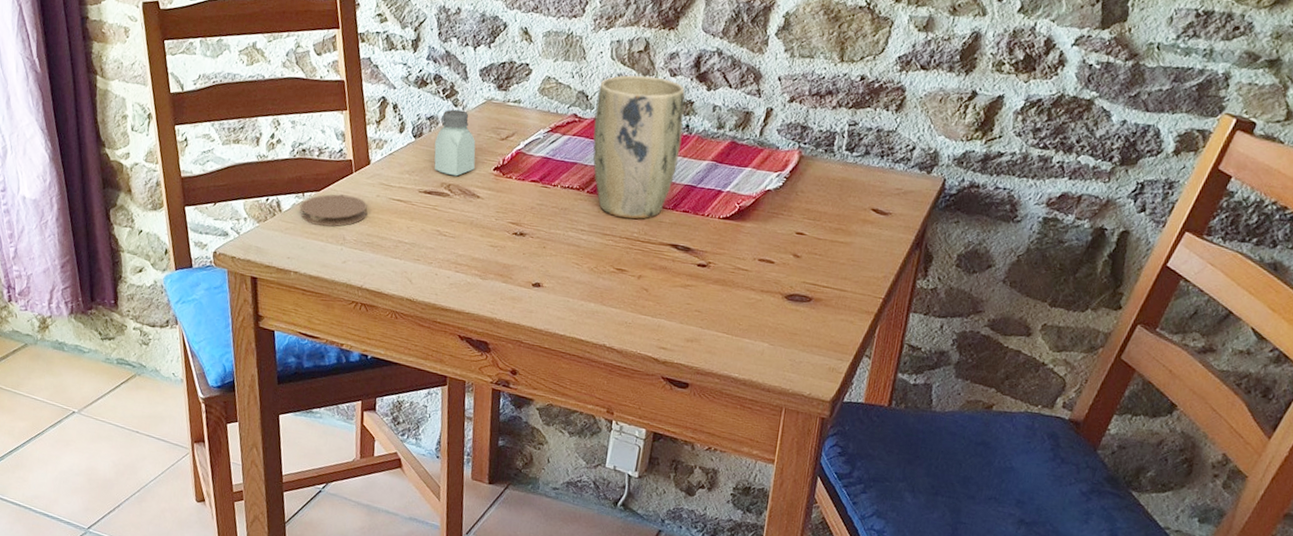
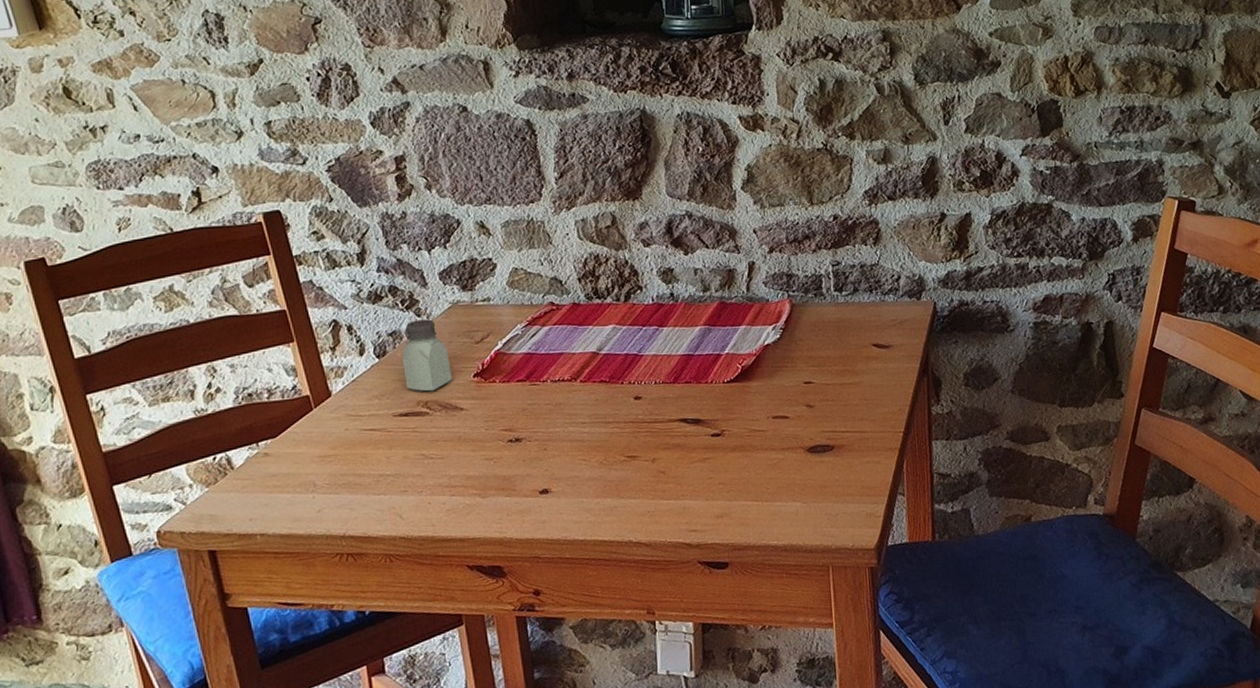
coaster: present [299,194,368,227] -> none [255,435,338,476]
plant pot: present [593,75,686,219] -> none [571,250,670,402]

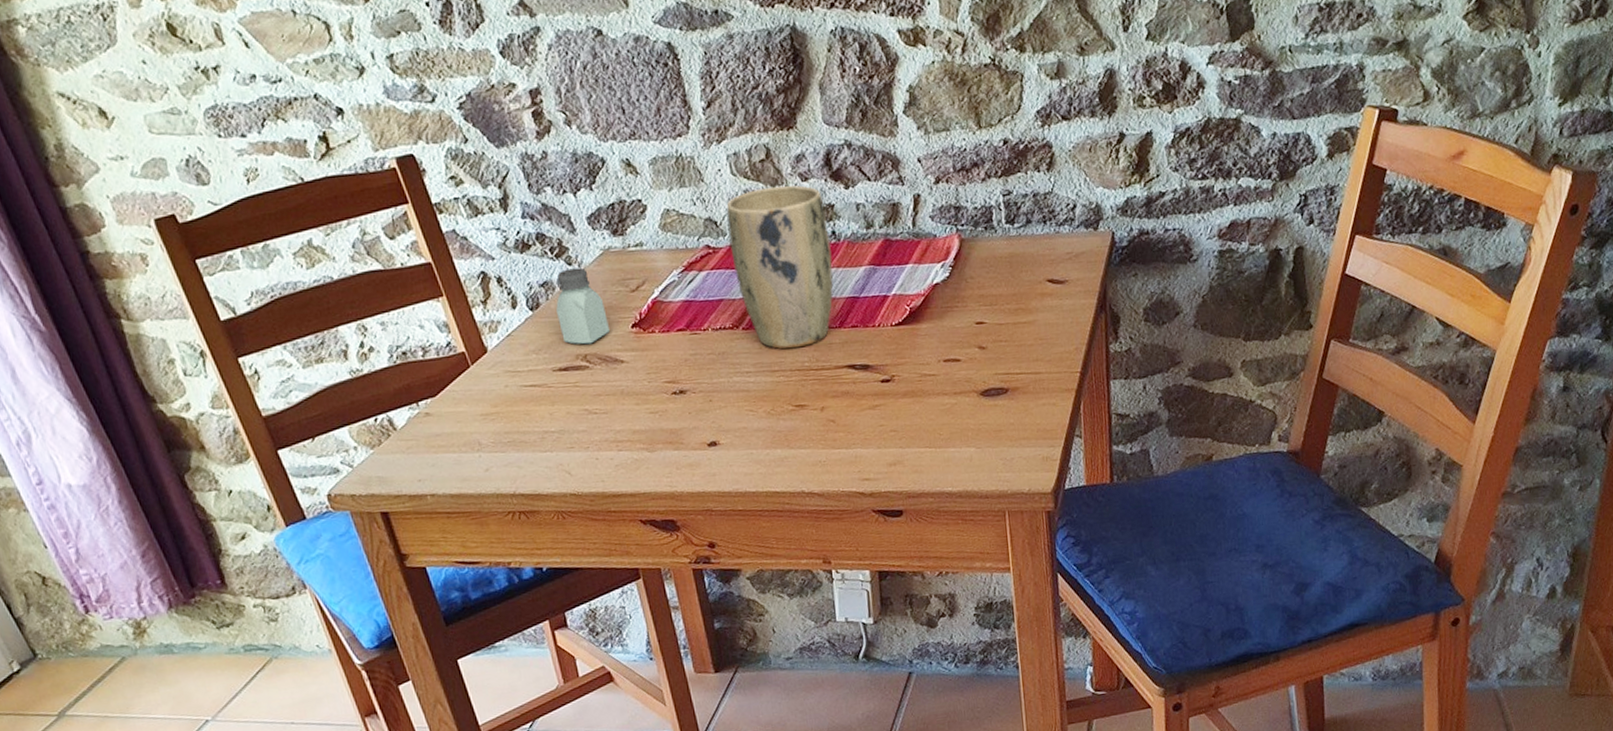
plant pot: none [571,250,670,402] -> present [726,185,834,349]

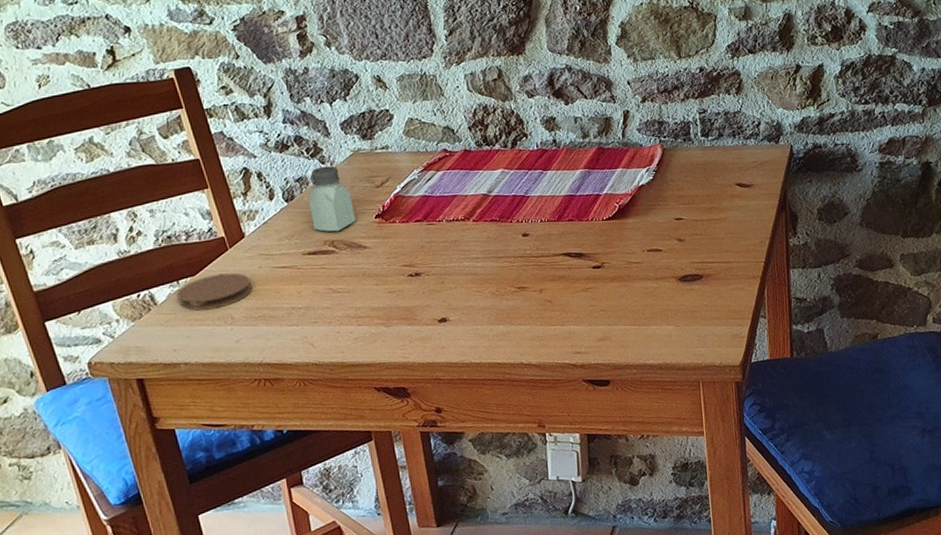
coaster: none [416,393,500,436] -> present [176,273,253,311]
plant pot: present [726,185,834,349] -> none [462,100,553,239]

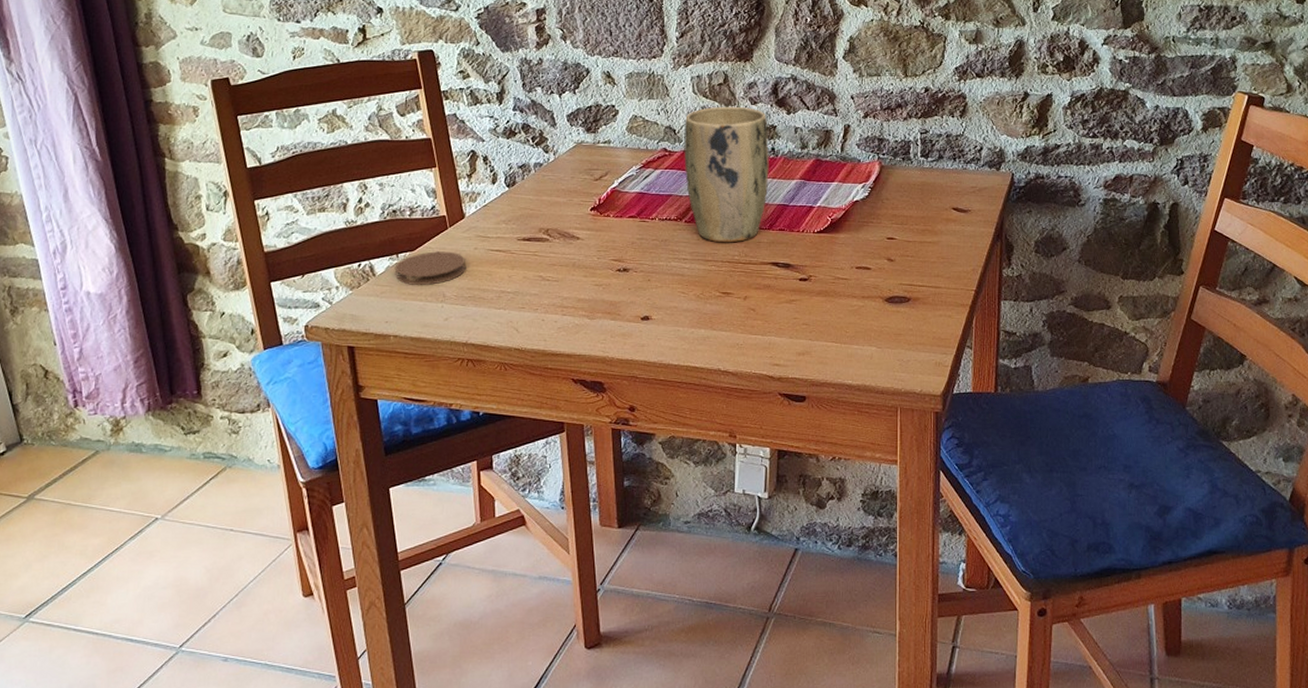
saltshaker: present [309,166,355,233] -> none [529,156,571,221]
plant pot: none [462,100,553,239] -> present [684,106,769,243]

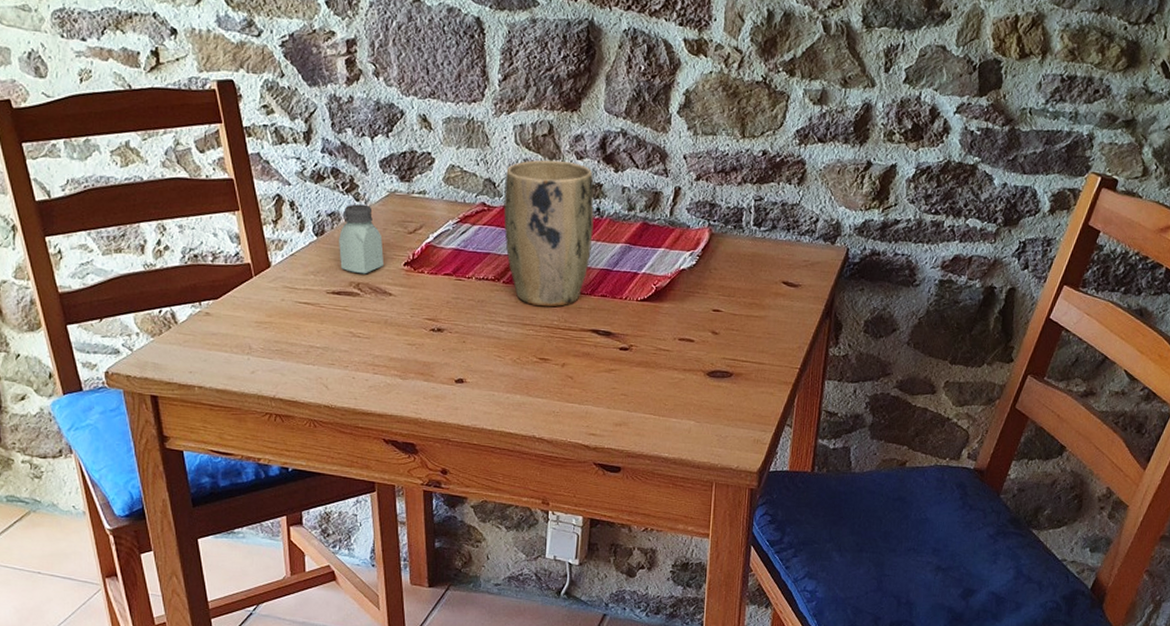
coaster: present [394,251,466,285] -> none [197,301,273,336]
saltshaker: none [529,156,571,221] -> present [339,204,384,274]

